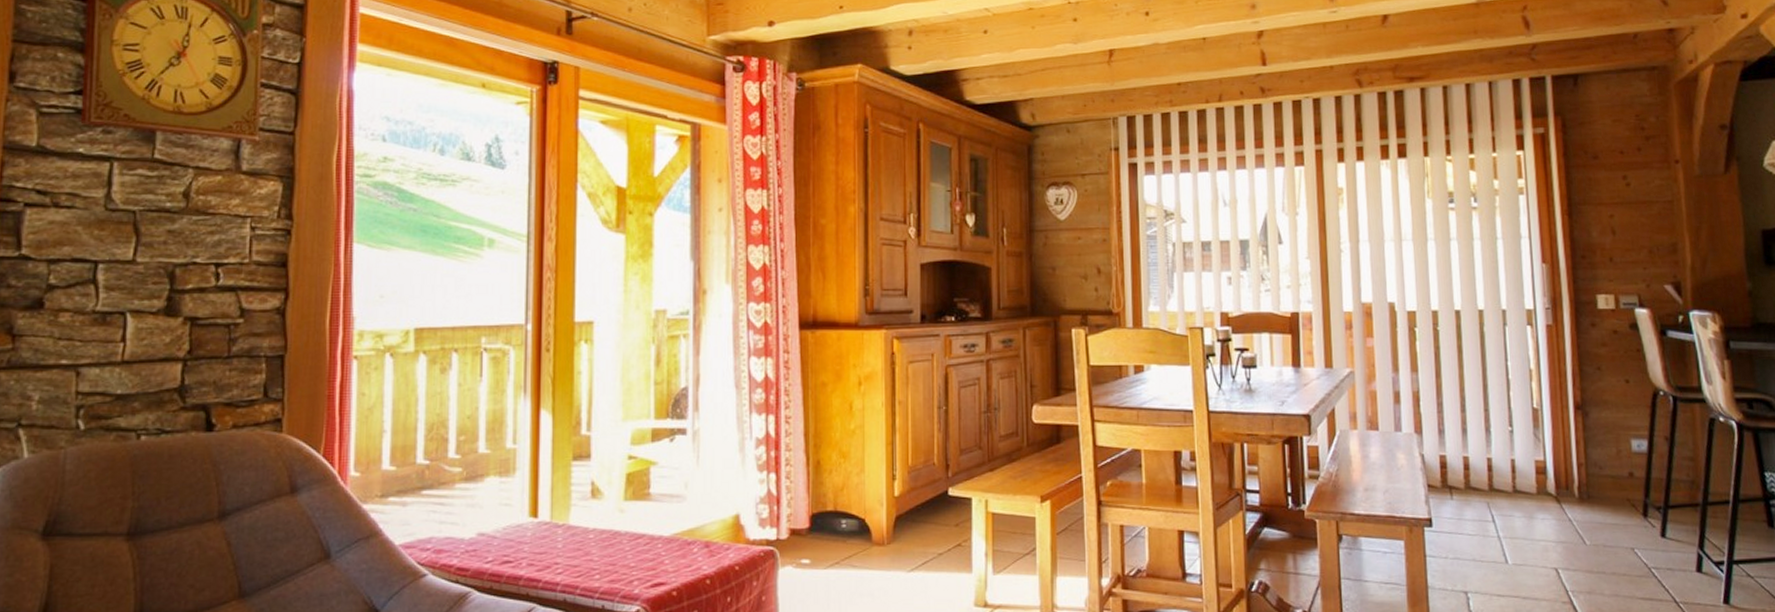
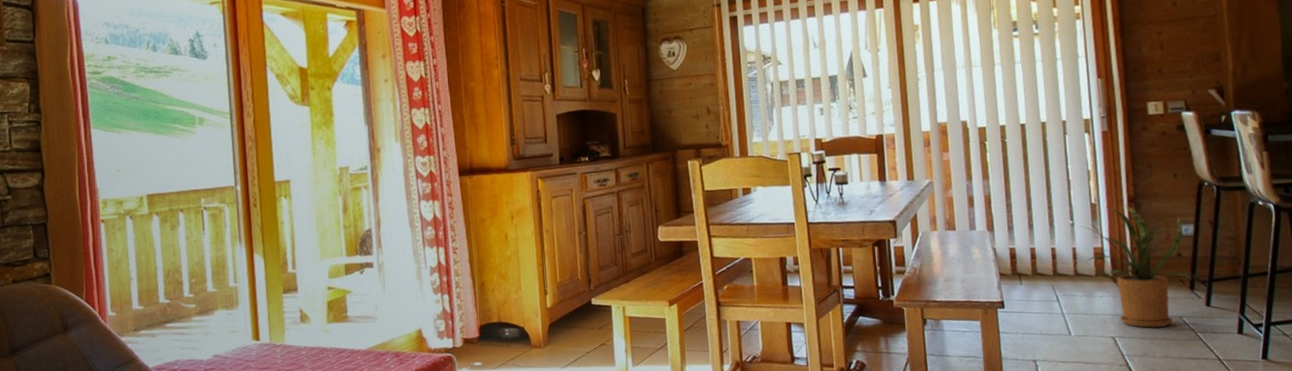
house plant: none [1520,412,1646,559] -> present [1080,205,1193,328]

